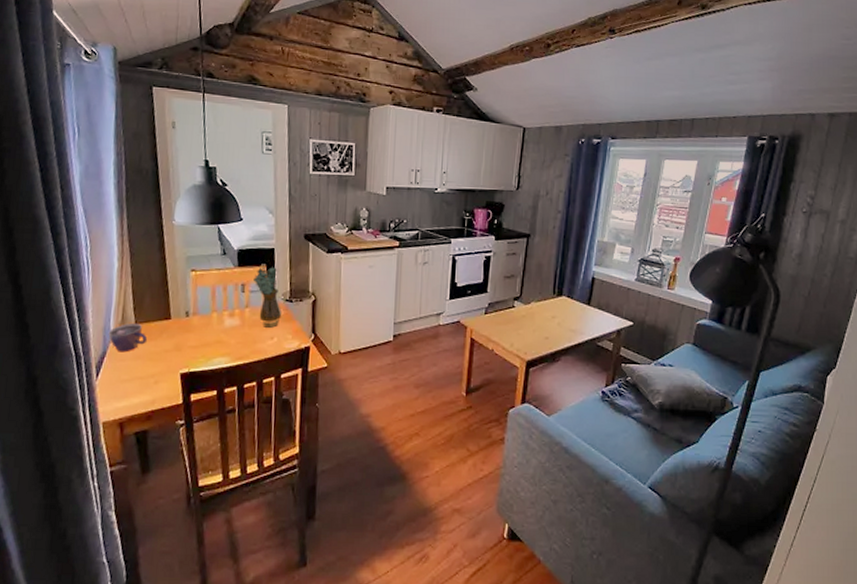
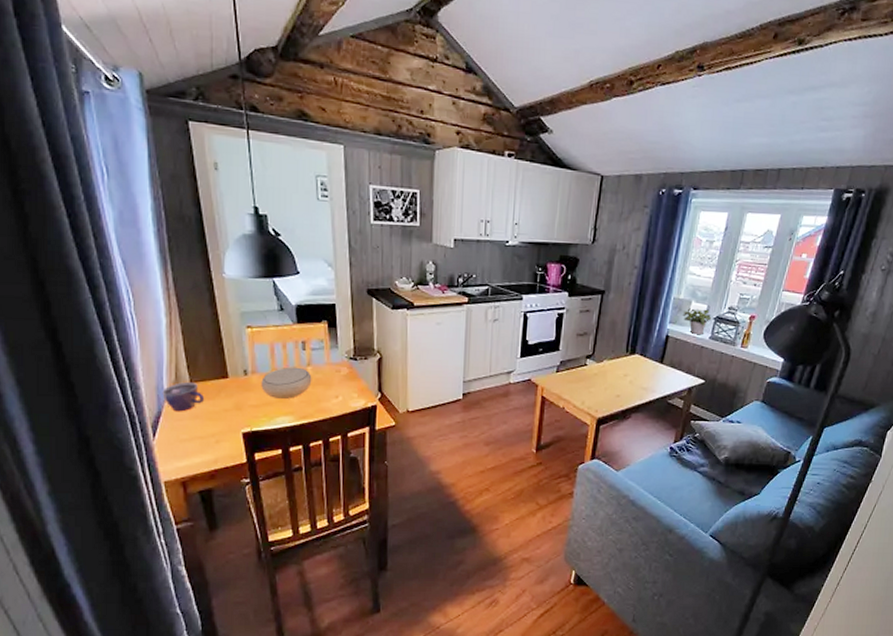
bowl: none [201,308,250,341] -> present [261,366,312,400]
vase: present [253,265,282,328] -> none [314,321,347,386]
potted plant: none [607,251,636,277] -> present [682,308,711,335]

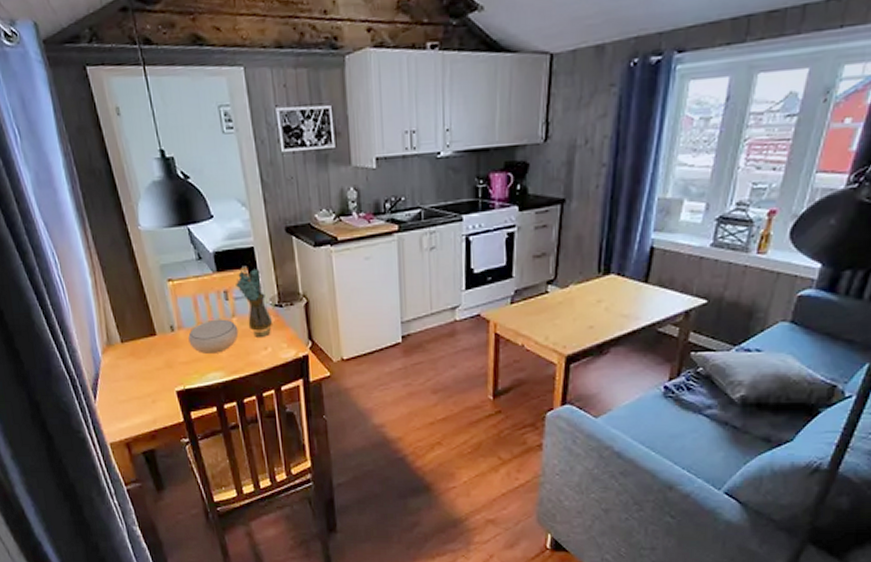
cup: present [162,381,205,412] -> none [96,341,137,373]
vase: none [314,321,347,386] -> present [236,267,273,337]
potted plant: present [682,308,711,335] -> none [671,208,712,243]

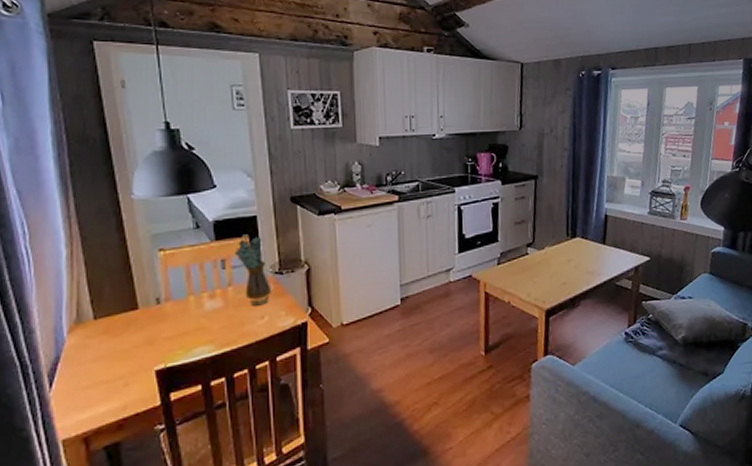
bowl: present [188,319,239,355] -> none [176,288,234,328]

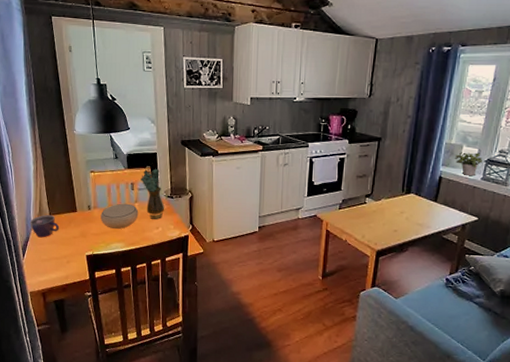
cup: none [61,318,111,355] -> present [30,214,60,238]
bowl: none [176,288,234,328] -> present [100,203,139,230]
potted plant: none [618,184,647,212] -> present [454,152,482,177]

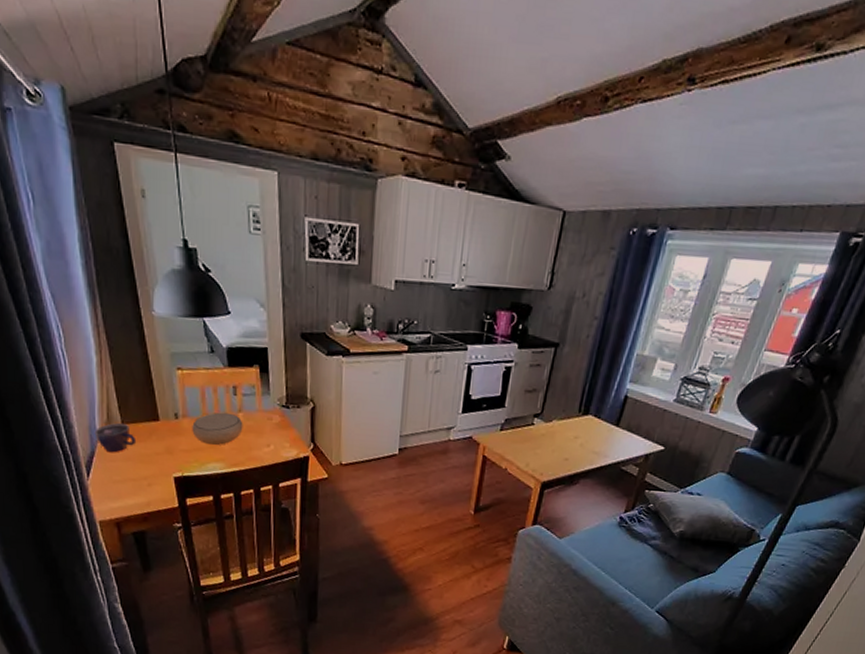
vase: present [141,167,165,219] -> none [246,366,279,435]
potted plant: present [454,152,482,177] -> none [645,366,678,397]

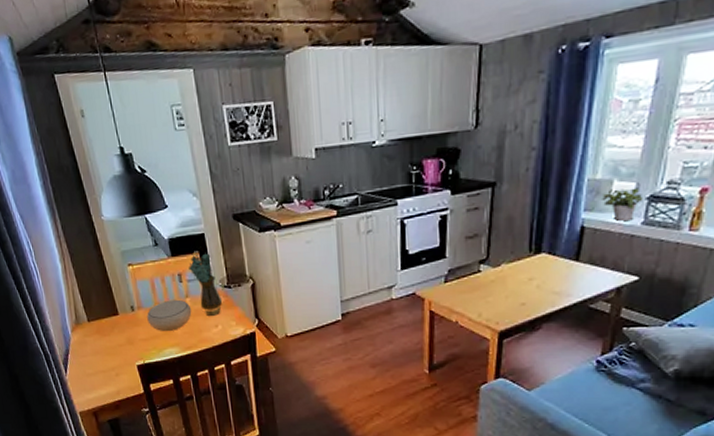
cup: present [94,422,137,453] -> none [67,320,102,349]
vase: none [246,366,279,435] -> present [189,252,223,316]
potted plant: none [645,366,678,397] -> present [602,187,642,222]

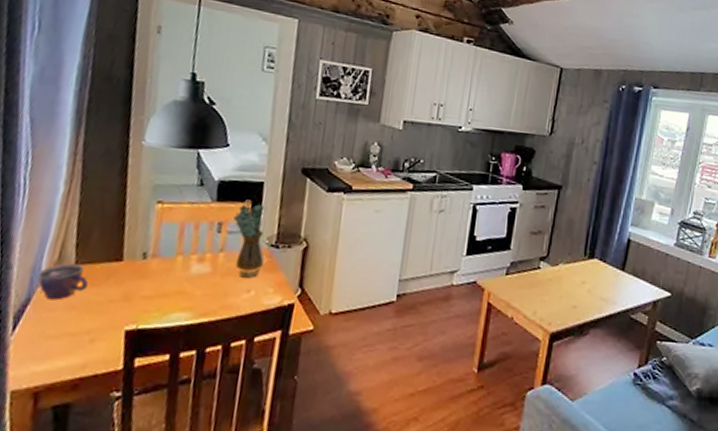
cup: none [67,320,102,349] -> present [36,262,89,300]
bowl: present [147,299,192,332] -> none [160,251,223,291]
potted plant: present [602,187,642,222] -> none [645,210,675,241]

